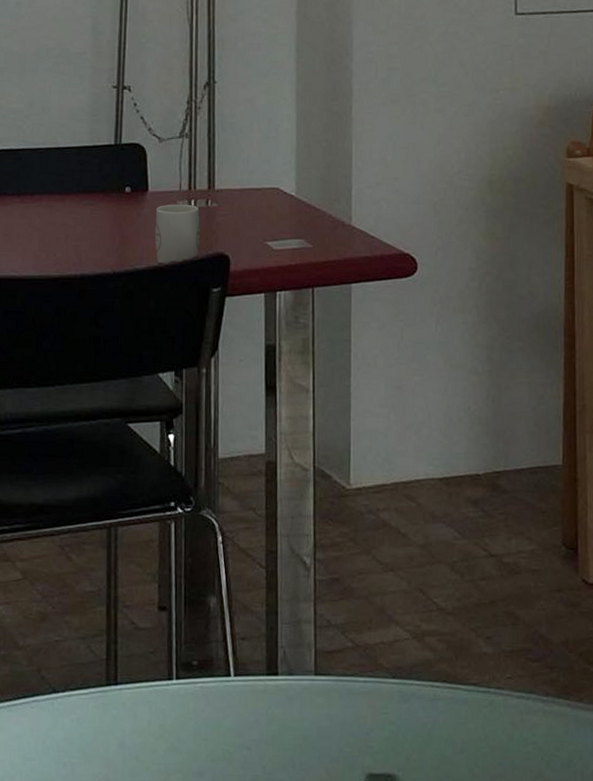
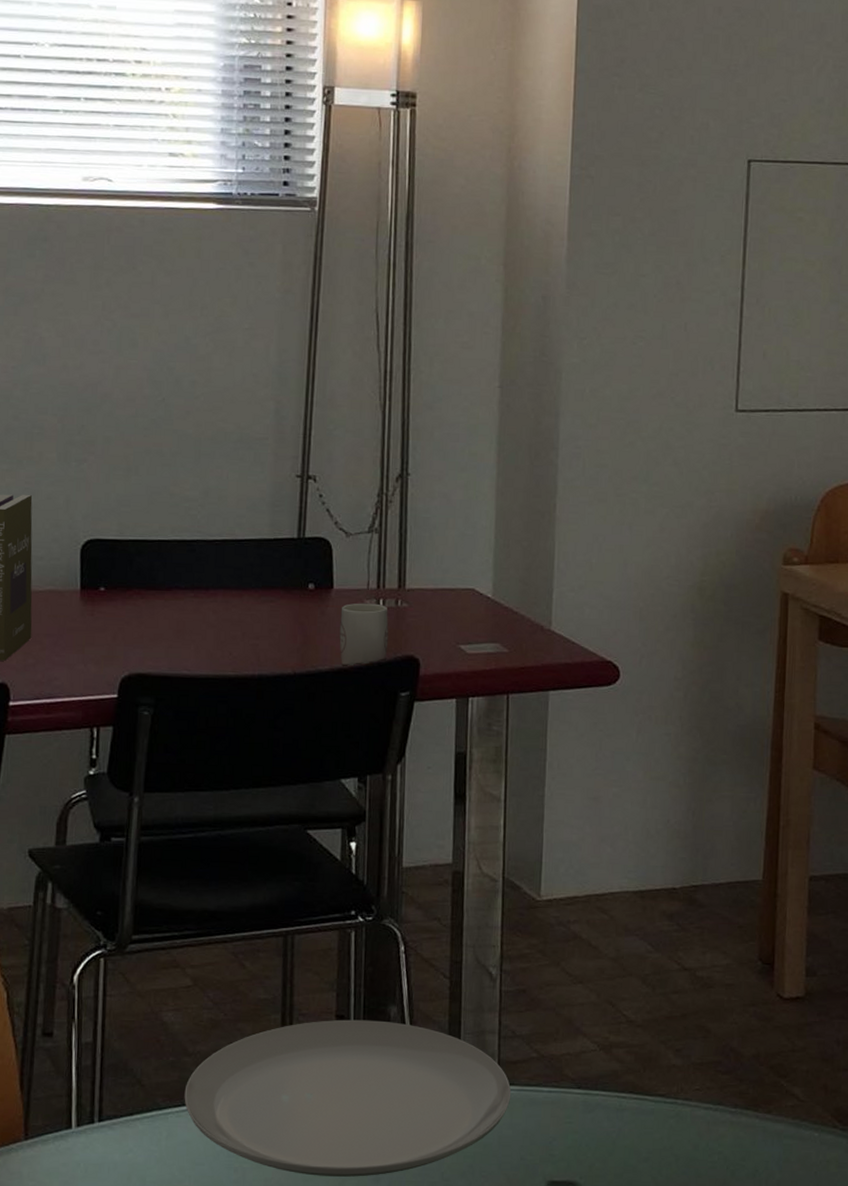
plate: none [15,611,329,771] -> present [184,1019,512,1177]

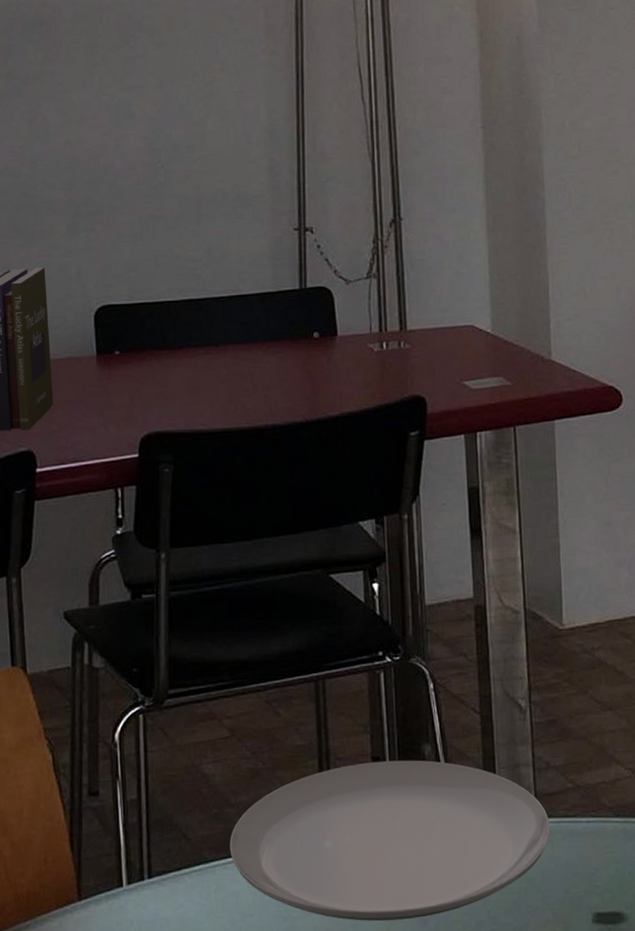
mug: present [339,603,389,669] -> none [346,347,394,413]

